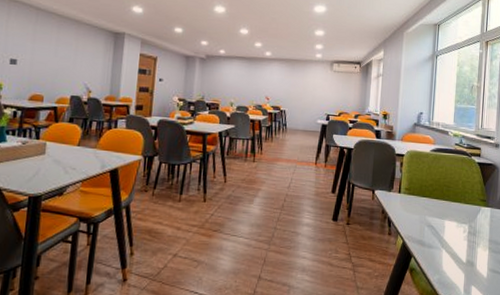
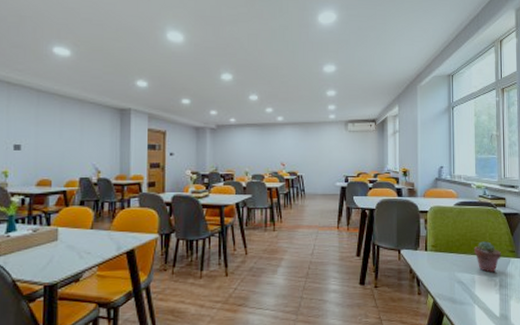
potted succulent: none [446,188,472,220] -> present [474,241,501,273]

